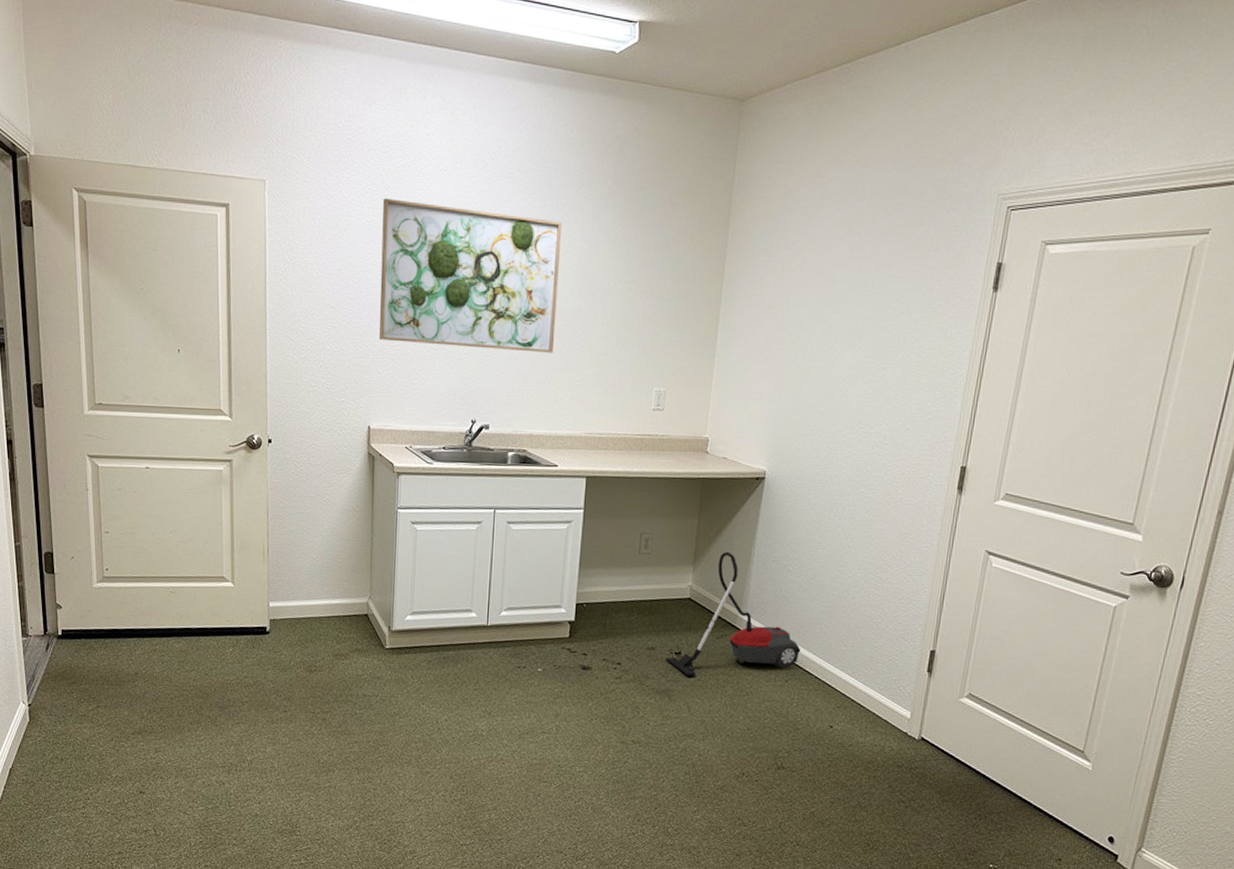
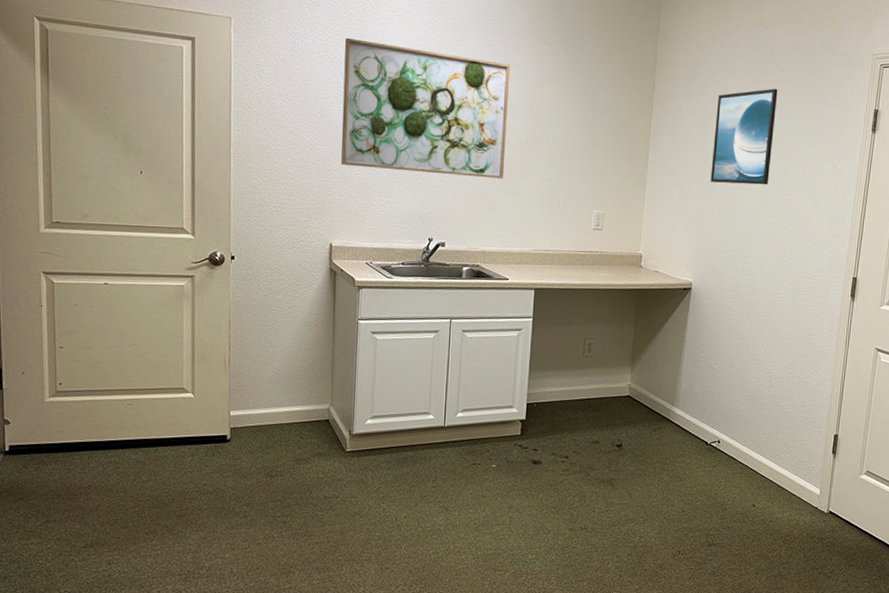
vacuum cleaner: present [665,551,801,676] -> none [608,353,726,466]
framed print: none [791,240,877,357] -> present [710,88,778,185]

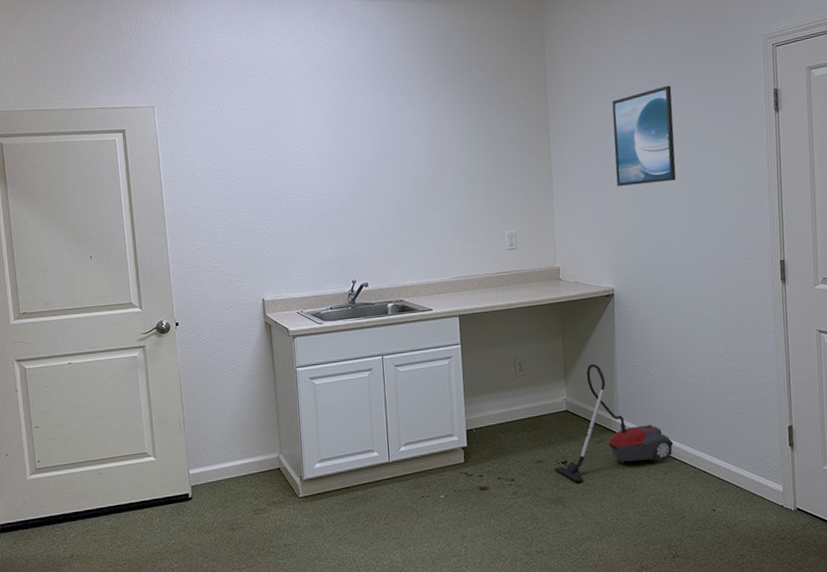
wall art: present [341,37,511,179] -> none [256,106,415,224]
vacuum cleaner: none [608,353,726,466] -> present [554,363,674,482]

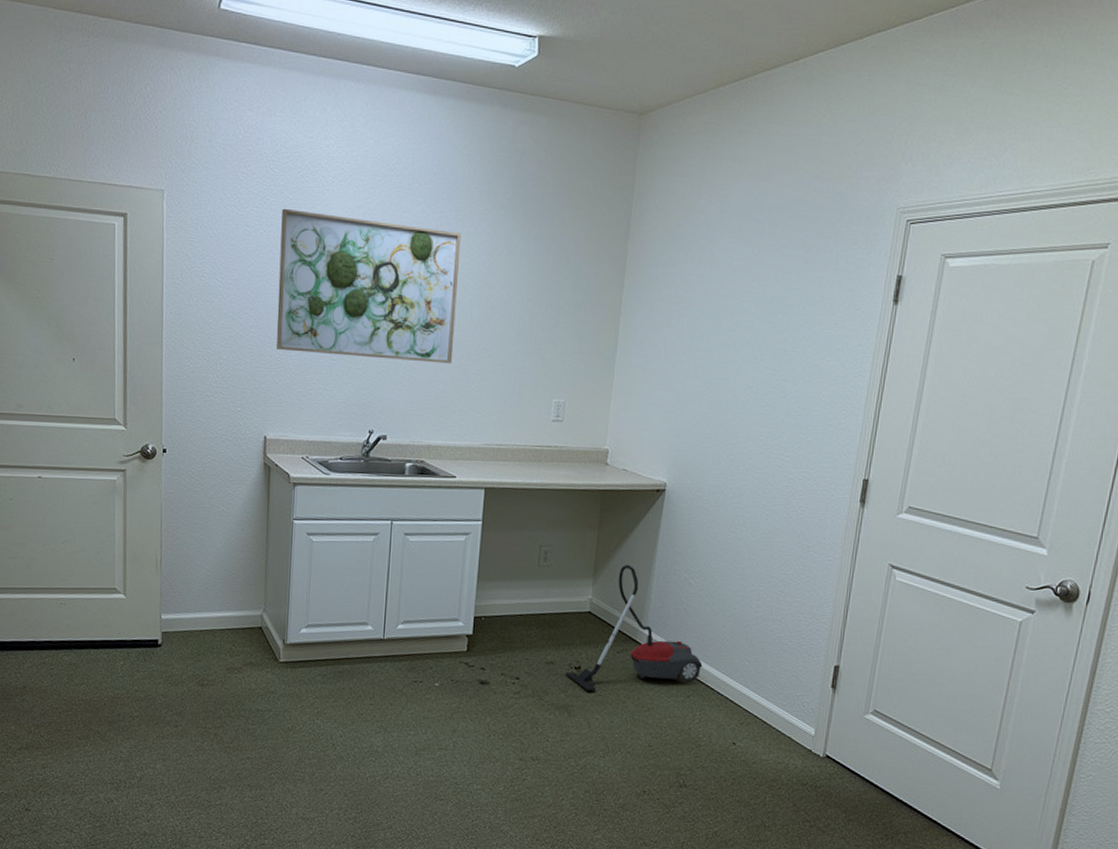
wall art: none [256,106,415,224] -> present [276,208,462,364]
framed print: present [612,85,676,186] -> none [691,253,776,369]

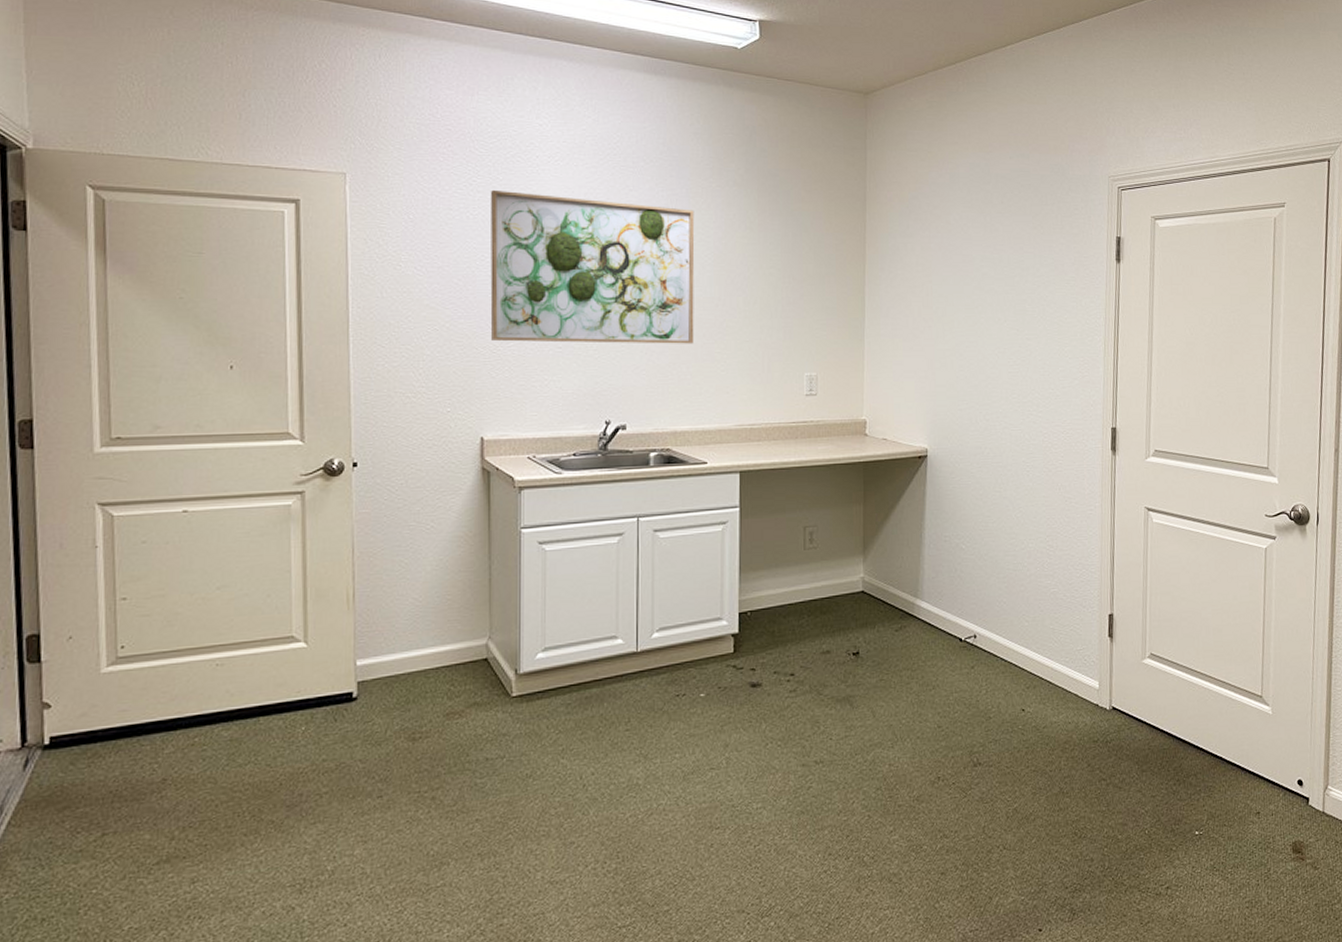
vacuum cleaner: present [565,564,703,691] -> none [843,536,983,677]

